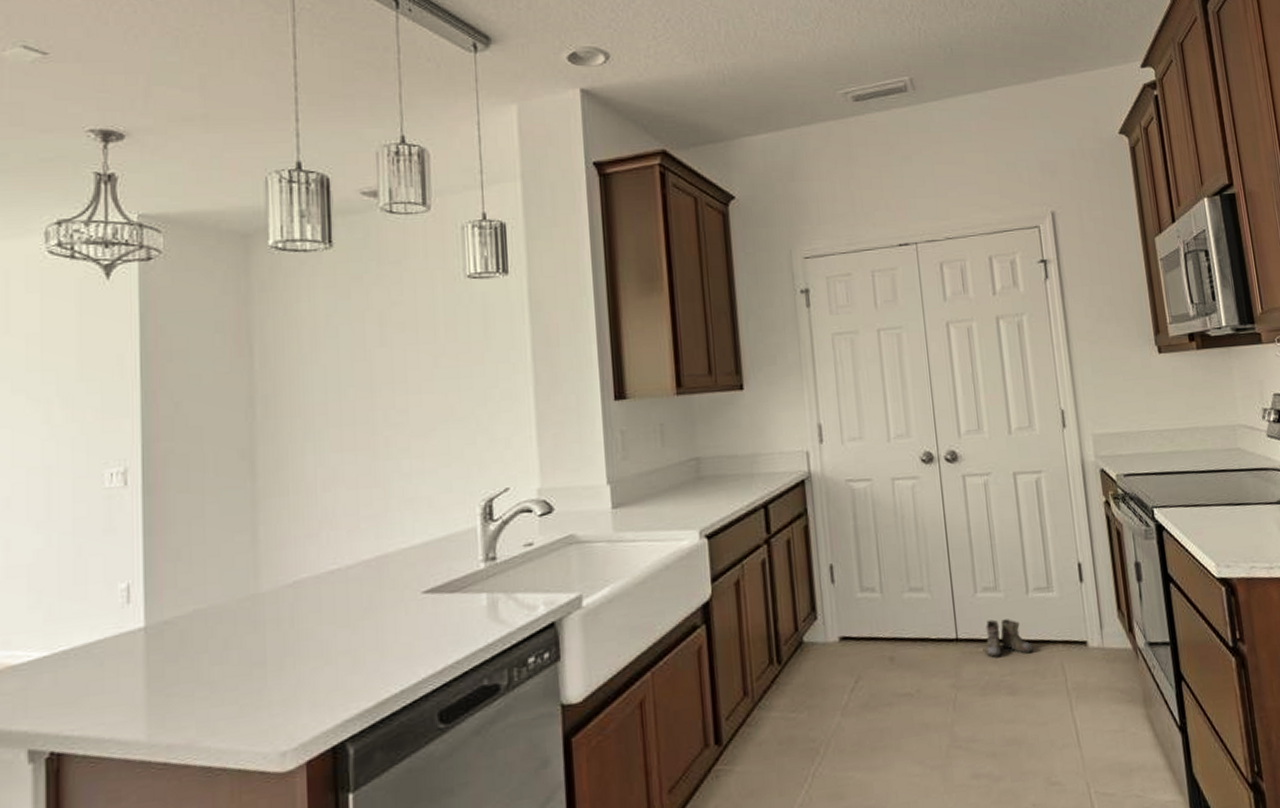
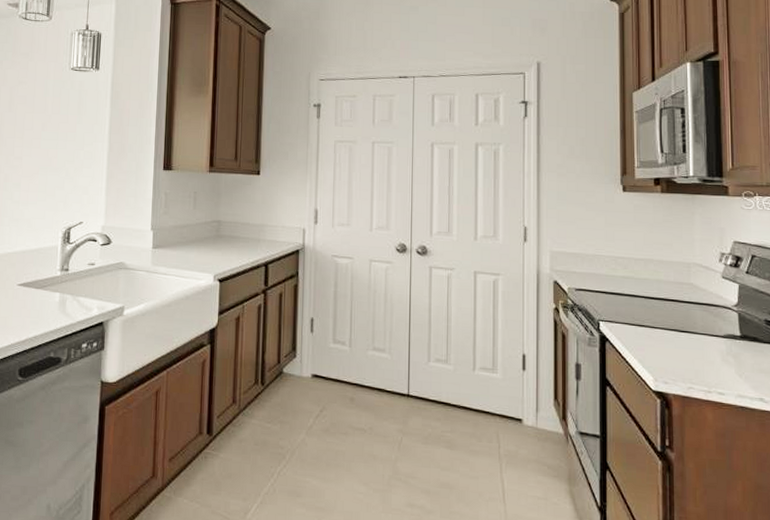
boots: present [983,619,1034,658] -> none [429,385,473,419]

